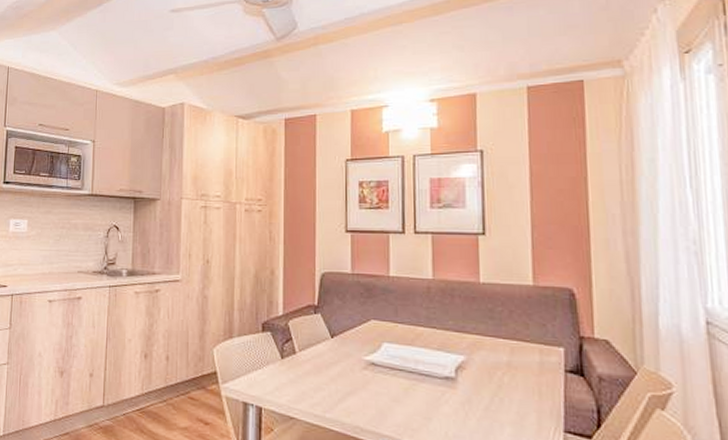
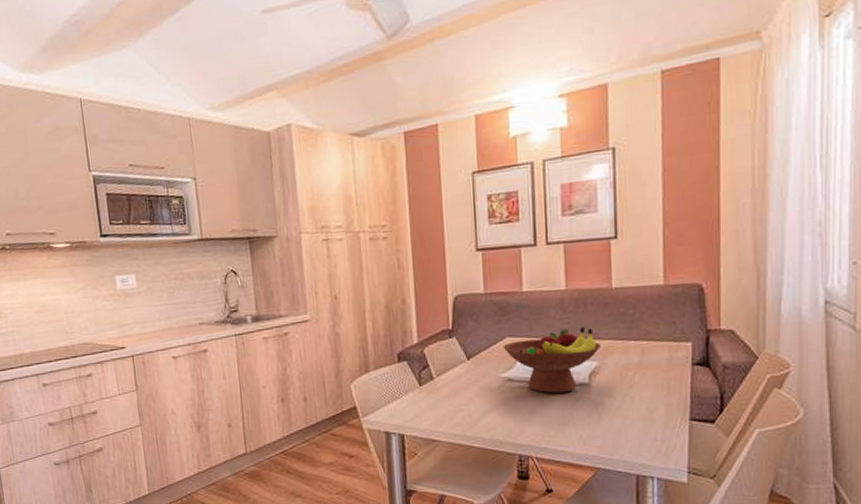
fruit bowl: none [367,317,468,385] -> present [503,327,601,394]

